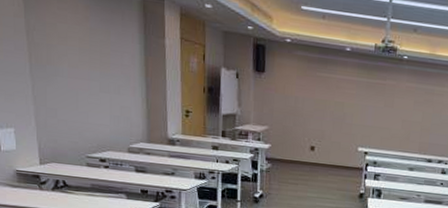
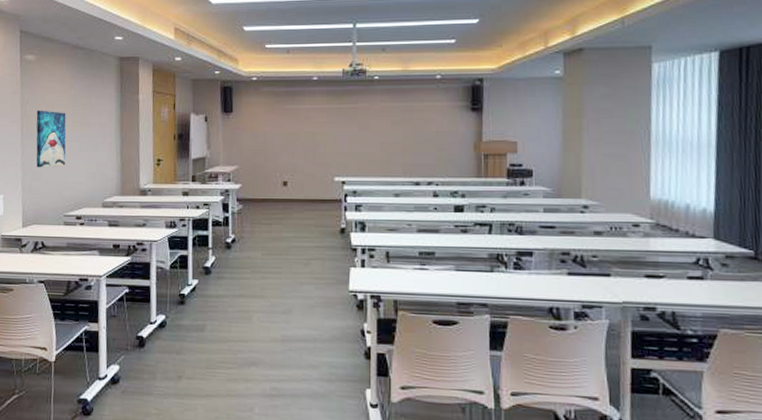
wall art: none [46,39,85,106] -> present [36,110,66,168]

